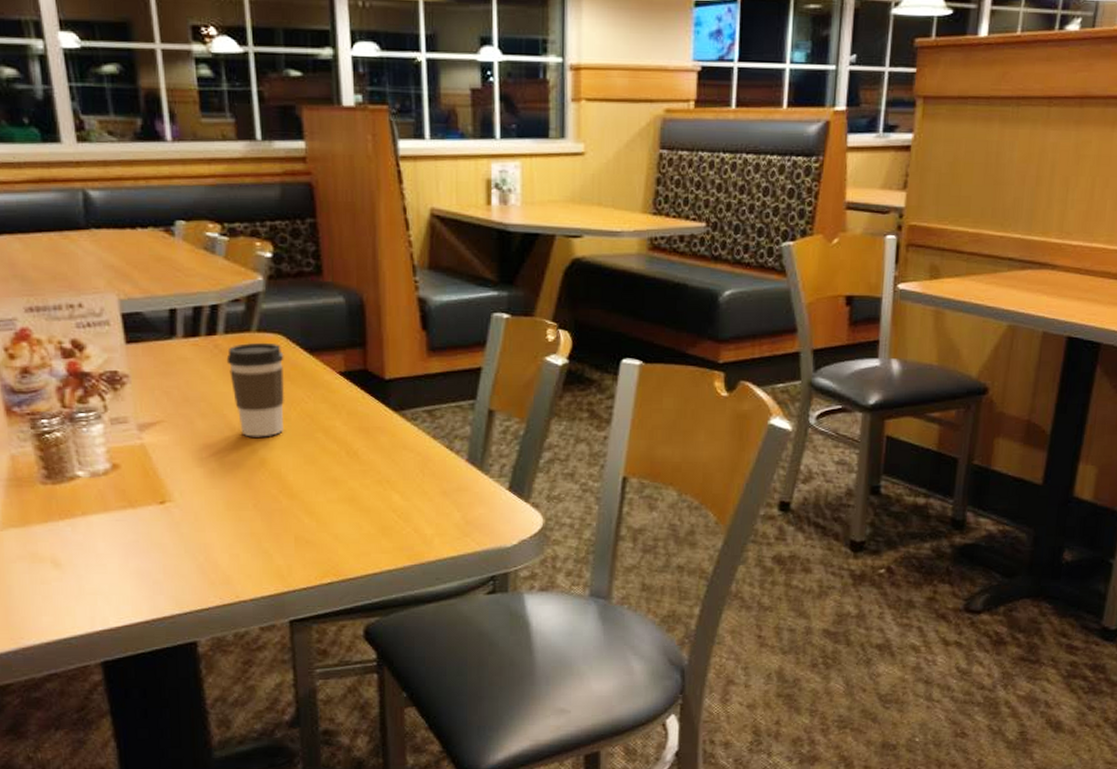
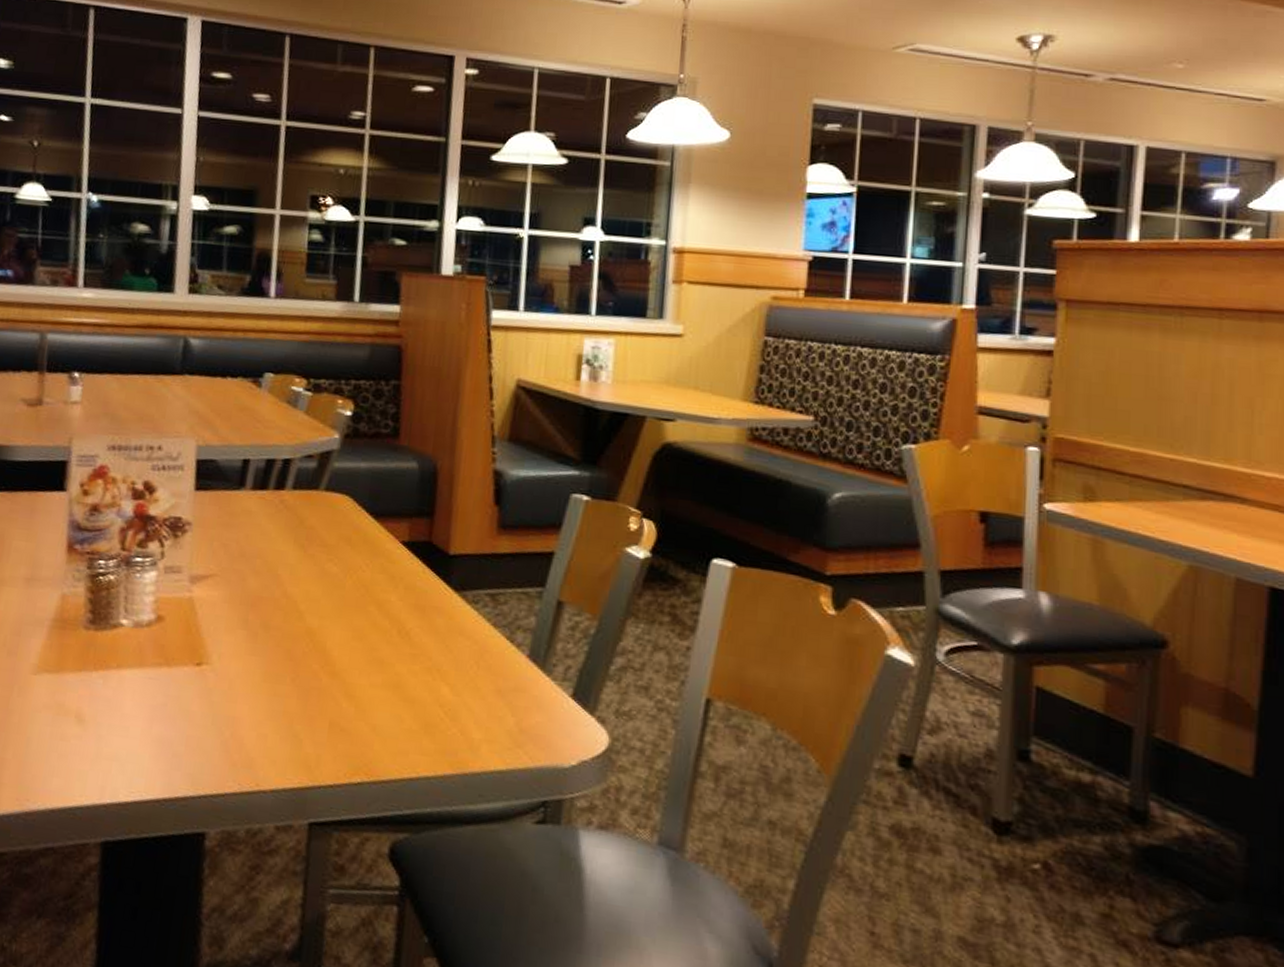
coffee cup: present [226,342,285,437] -> none [289,501,349,604]

